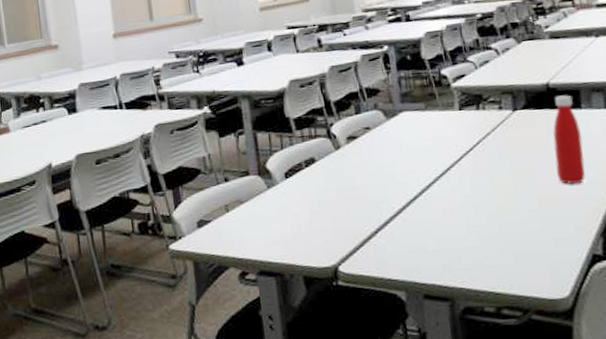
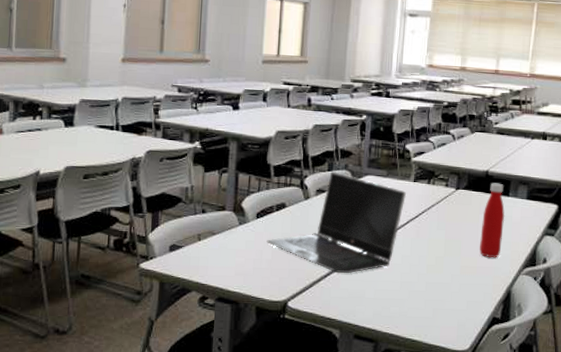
laptop computer: none [301,114,454,227] -> present [267,172,407,274]

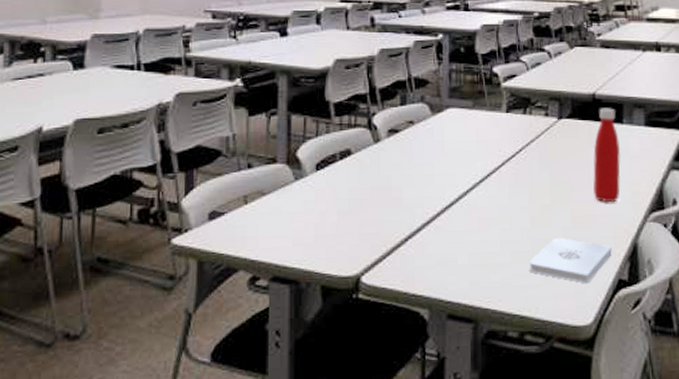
laptop computer: present [267,172,407,274] -> none [330,106,499,235]
notepad: none [421,282,490,319] -> present [528,237,612,284]

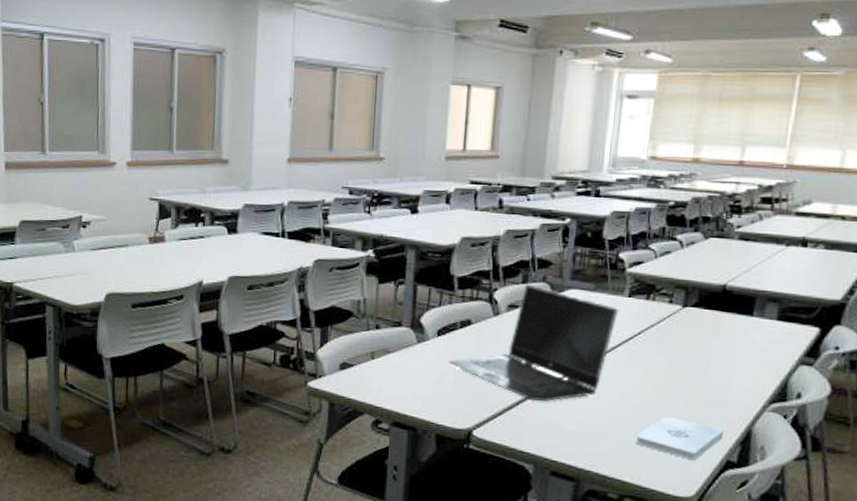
laptop computer: none [330,106,499,235] -> present [449,284,619,402]
bottle: present [593,108,621,203] -> none [711,299,747,391]

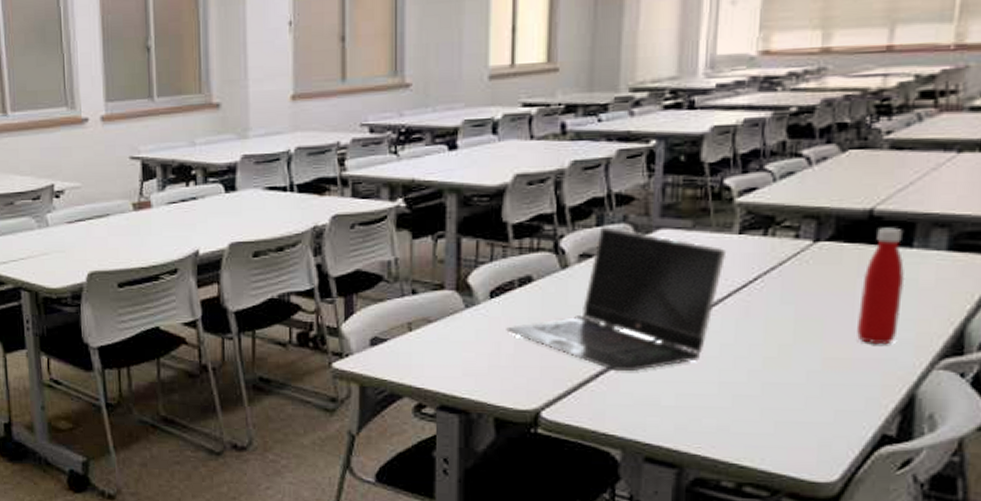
notepad: present [635,416,724,461] -> none [754,381,877,437]
bottle: none [711,299,747,391] -> present [857,227,905,345]

